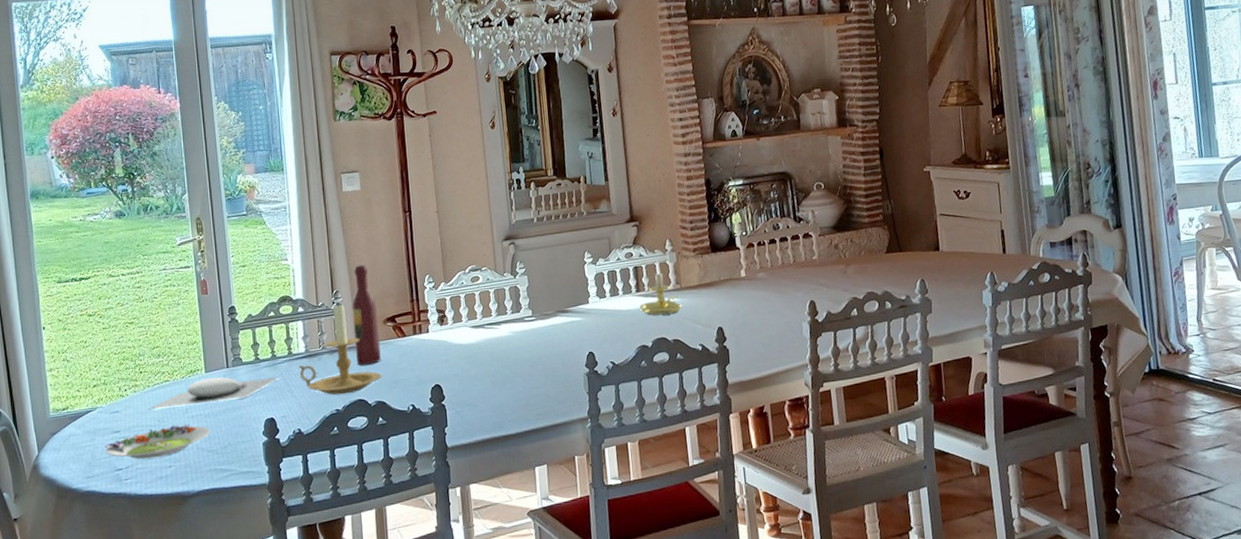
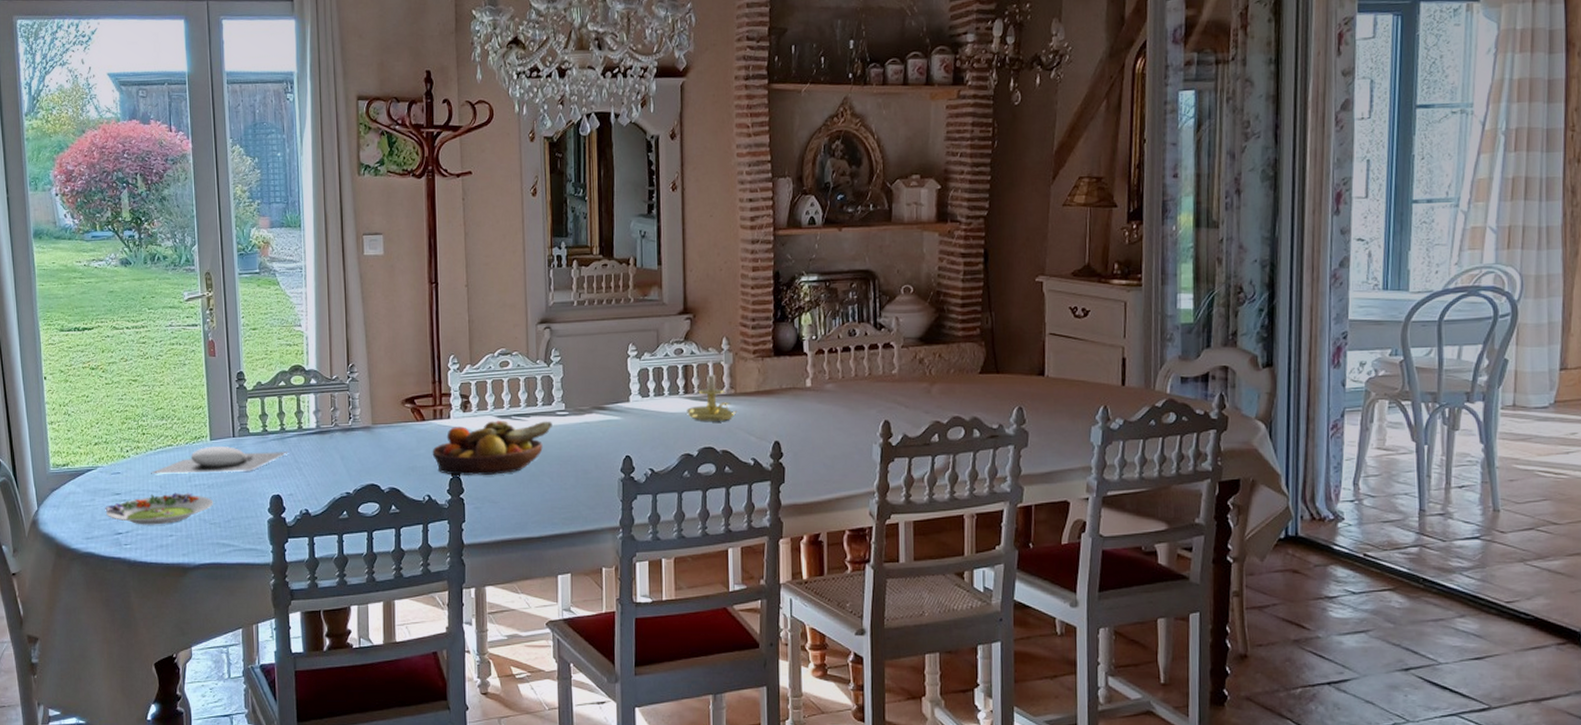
candle holder: present [299,301,382,395] -> none [309,375,397,477]
wine bottle: present [351,264,381,365] -> none [368,338,397,447]
fruit bowl: none [414,326,522,385] -> present [432,420,552,475]

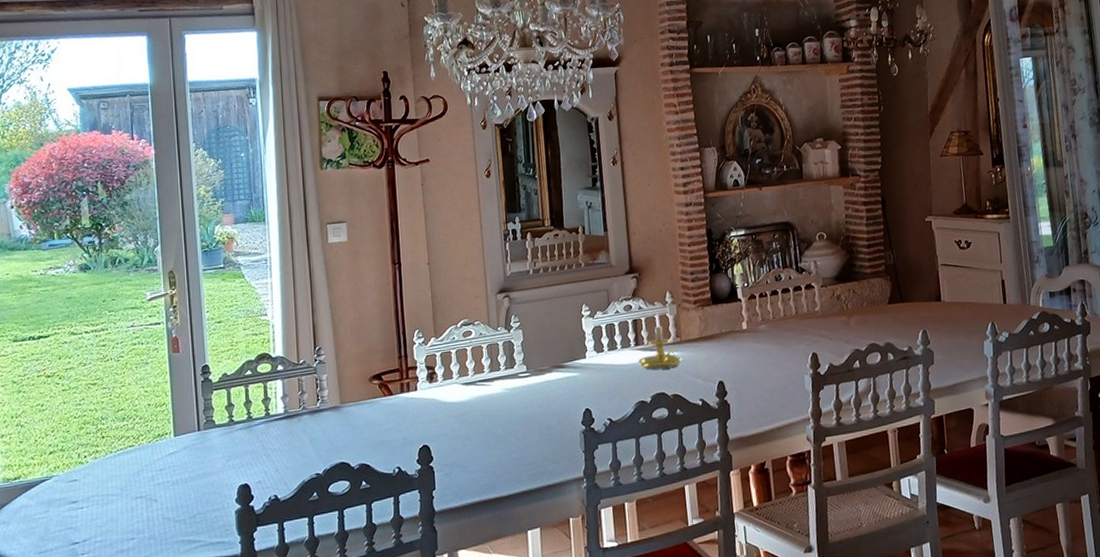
salad plate: present [105,492,213,525] -> none [60,492,178,532]
plate: present [151,445,288,474] -> none [111,439,256,478]
fruit bowl: present [432,420,552,475] -> none [400,383,515,445]

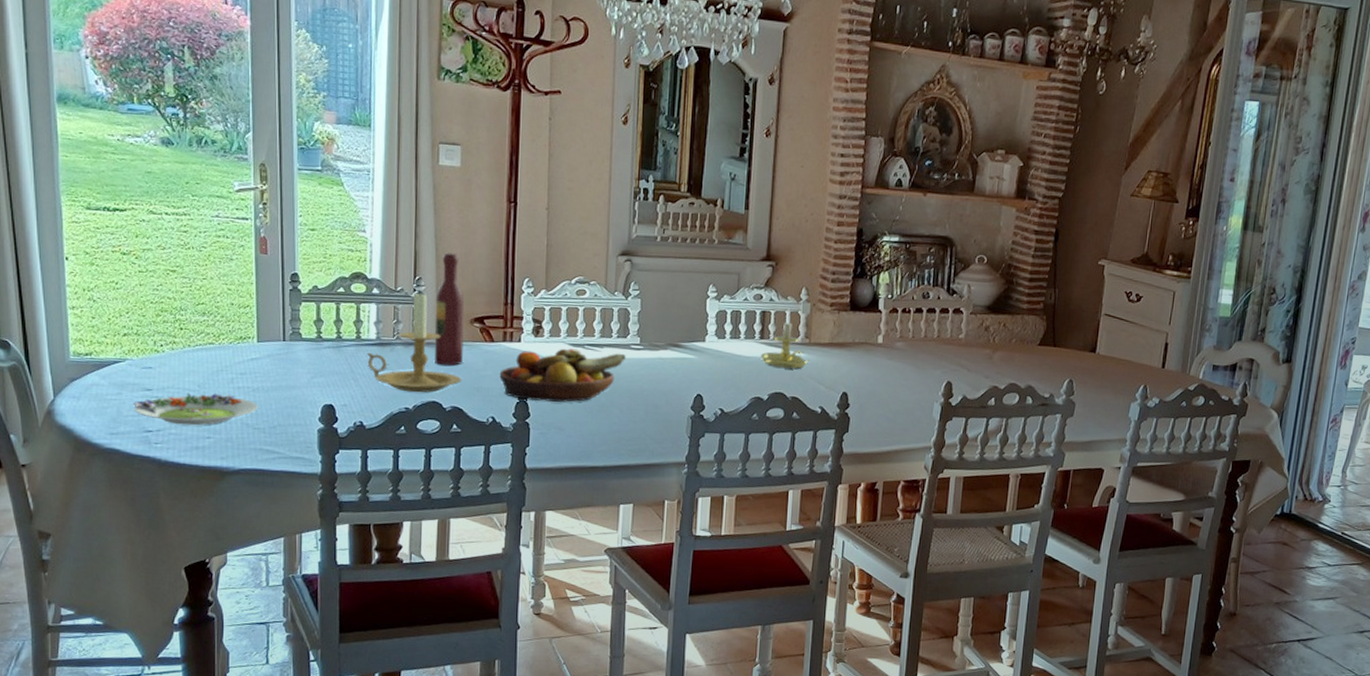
salad plate: none [60,492,178,532] -> present [133,393,258,426]
candle holder: none [277,358,367,458] -> present [367,289,462,393]
wine bottle: none [335,319,366,426] -> present [434,252,465,366]
fruit bowl: none [400,383,515,445] -> present [499,348,626,402]

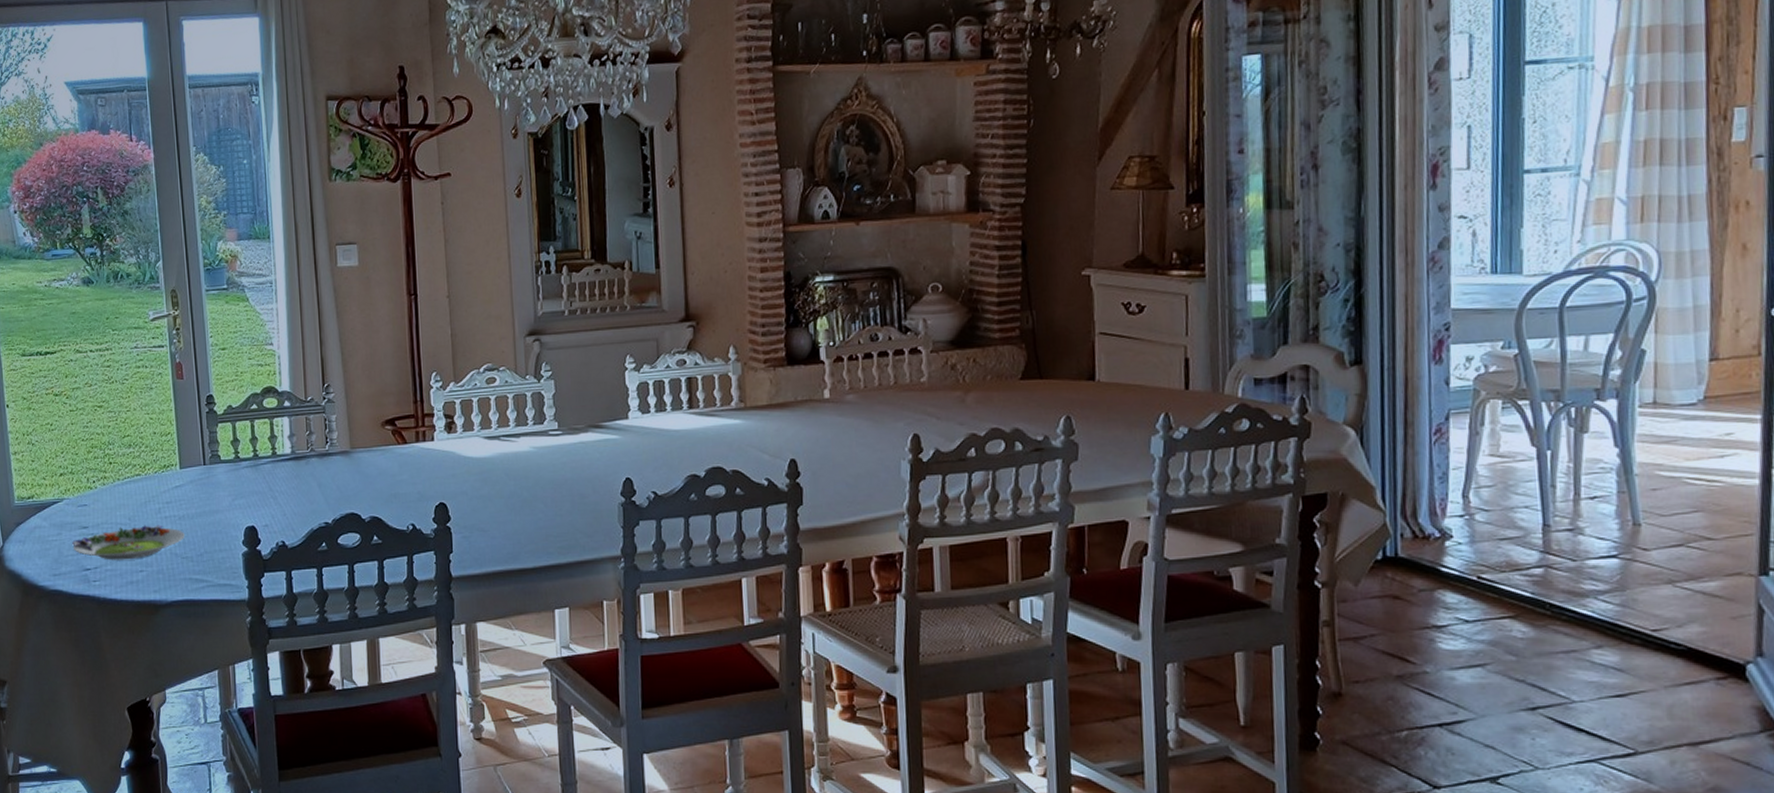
candle holder: present [367,289,462,393] -> none [284,396,379,506]
wine bottle: present [434,252,465,366] -> none [345,355,378,473]
fruit bowl: present [499,348,626,402] -> none [415,441,545,502]
candle holder: present [761,308,810,369] -> none [692,370,748,439]

